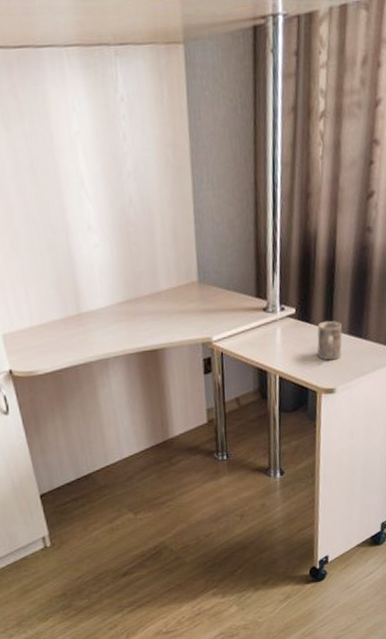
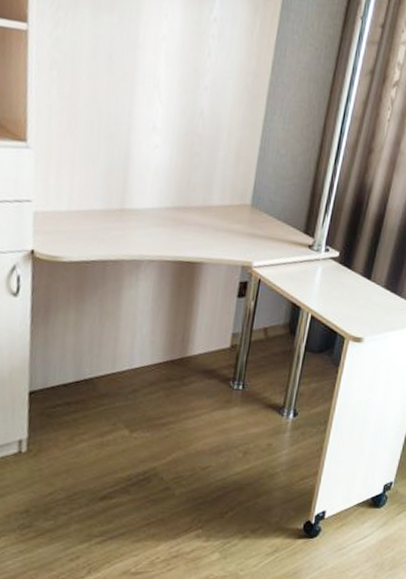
mug: present [317,321,342,361] -> none [352,271,380,310]

